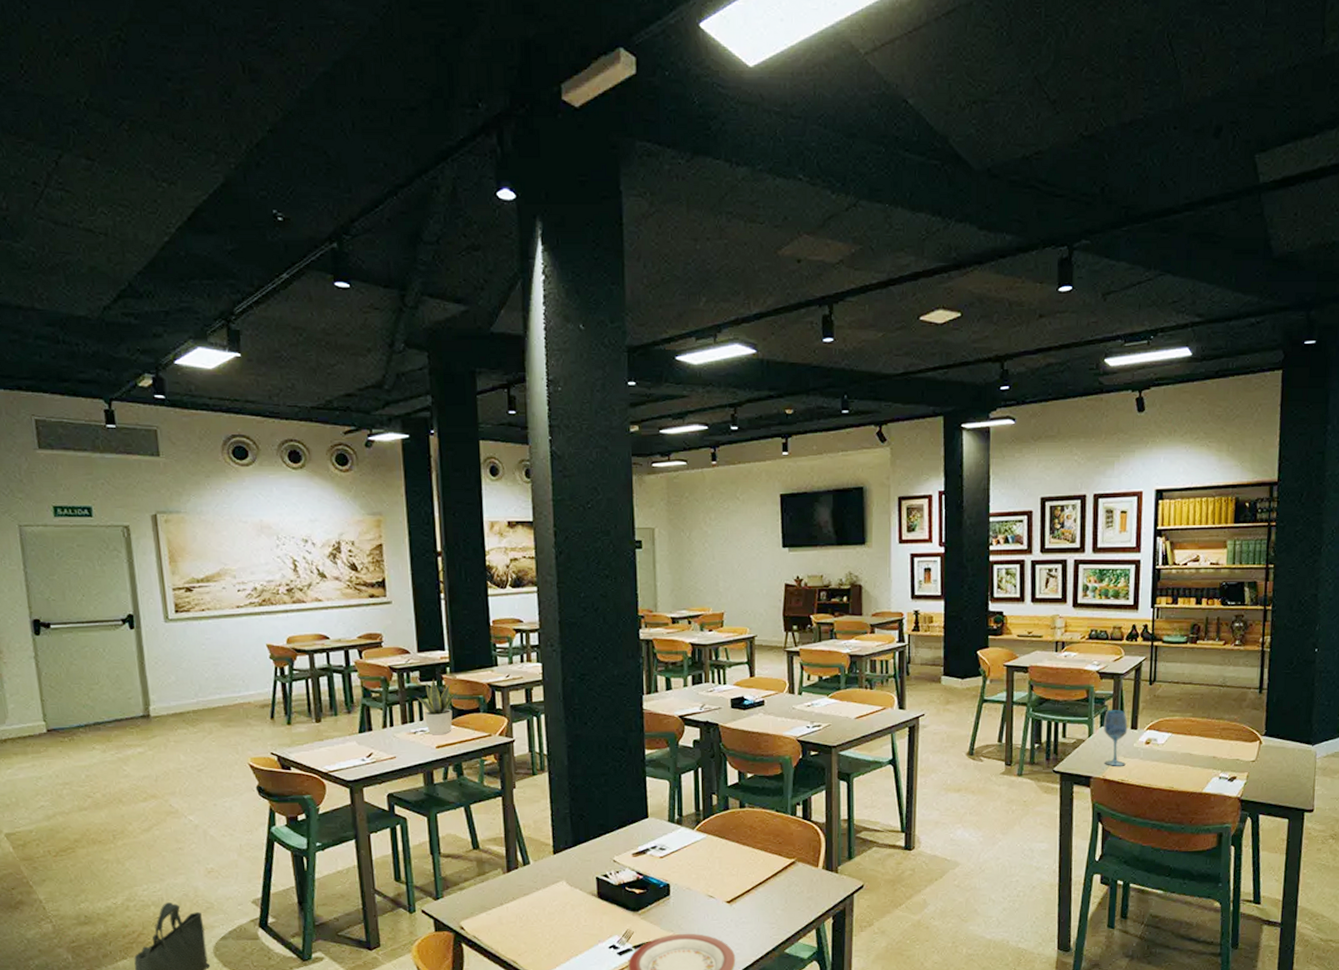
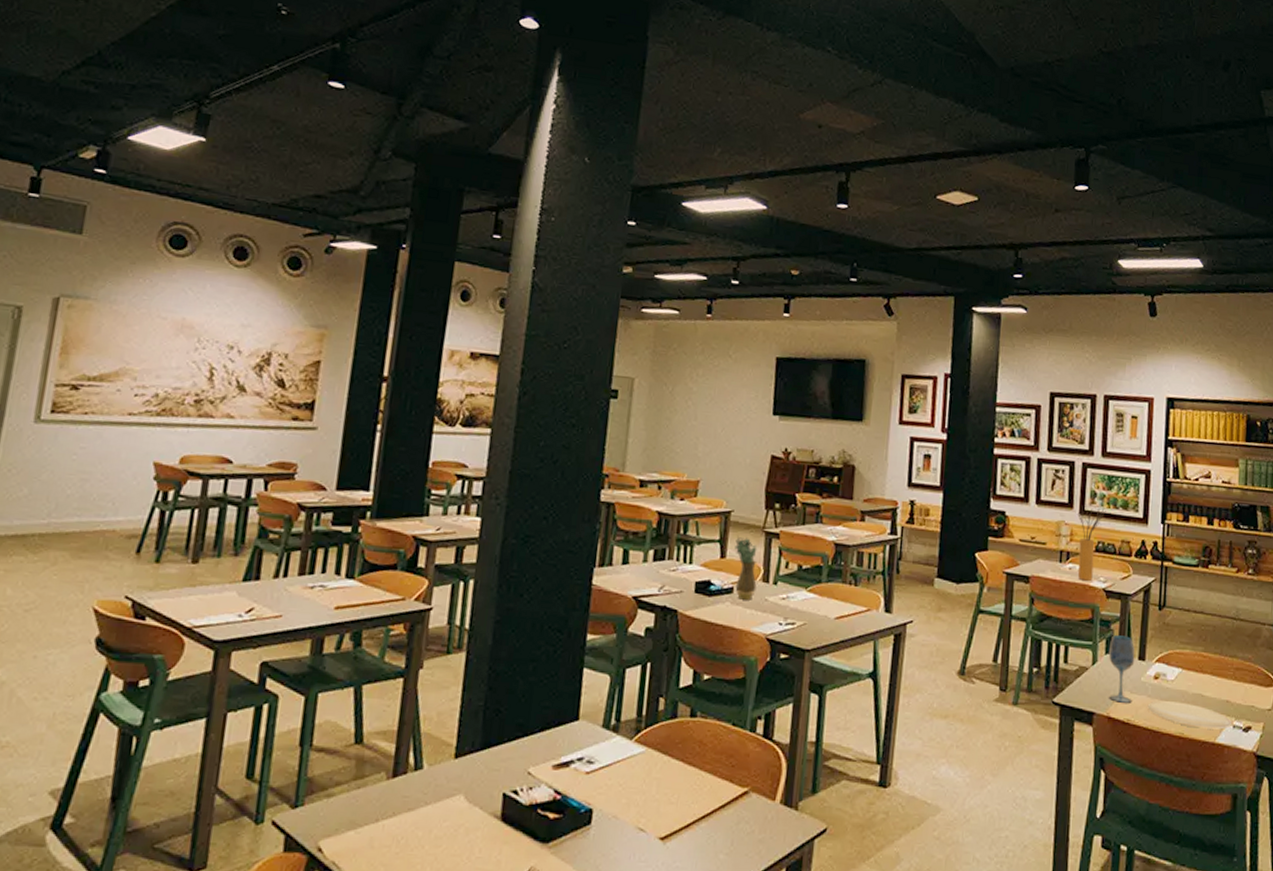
potted plant: present [416,678,460,735] -> none [322,522,378,594]
vase: none [761,657,784,710] -> present [735,536,757,600]
vase: none [1071,597,1098,665] -> present [1077,503,1106,581]
plate: none [1140,761,1218,782] -> present [1147,701,1232,730]

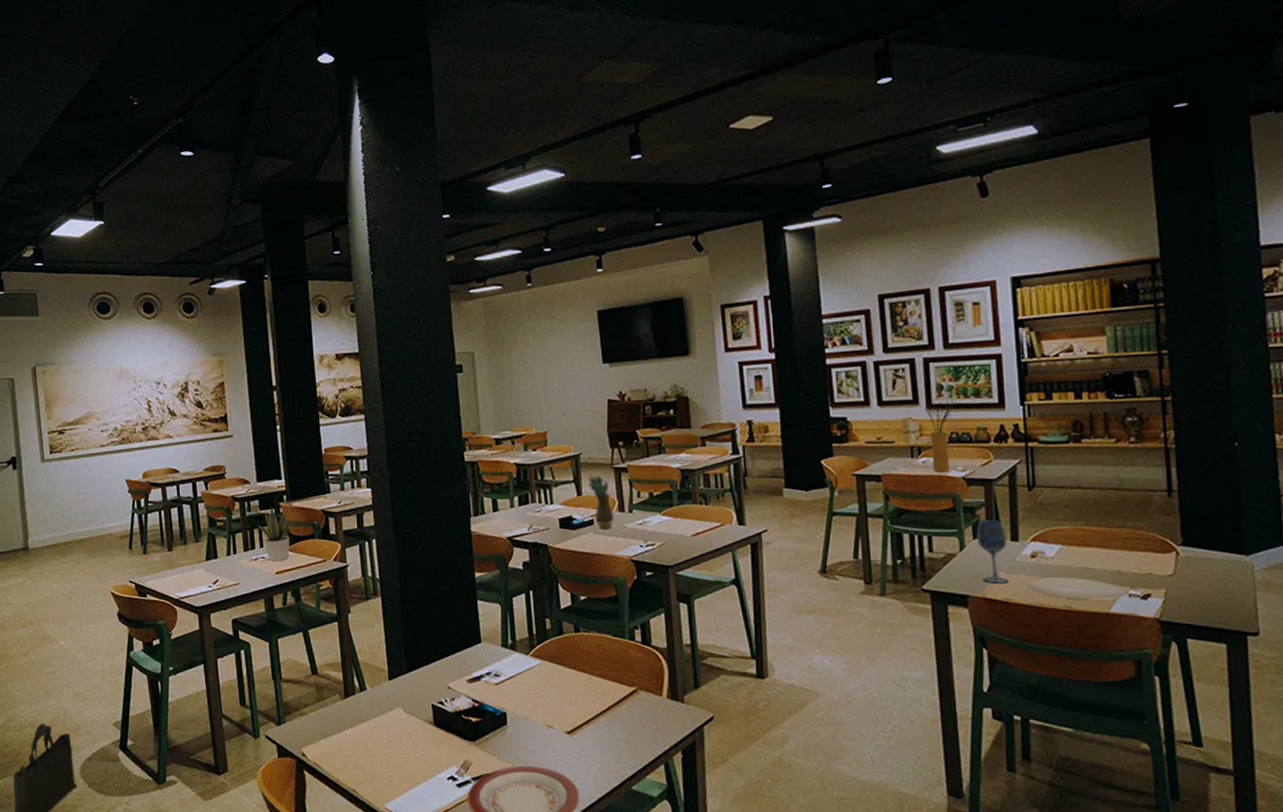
potted plant: none [322,522,378,594] -> present [256,506,296,562]

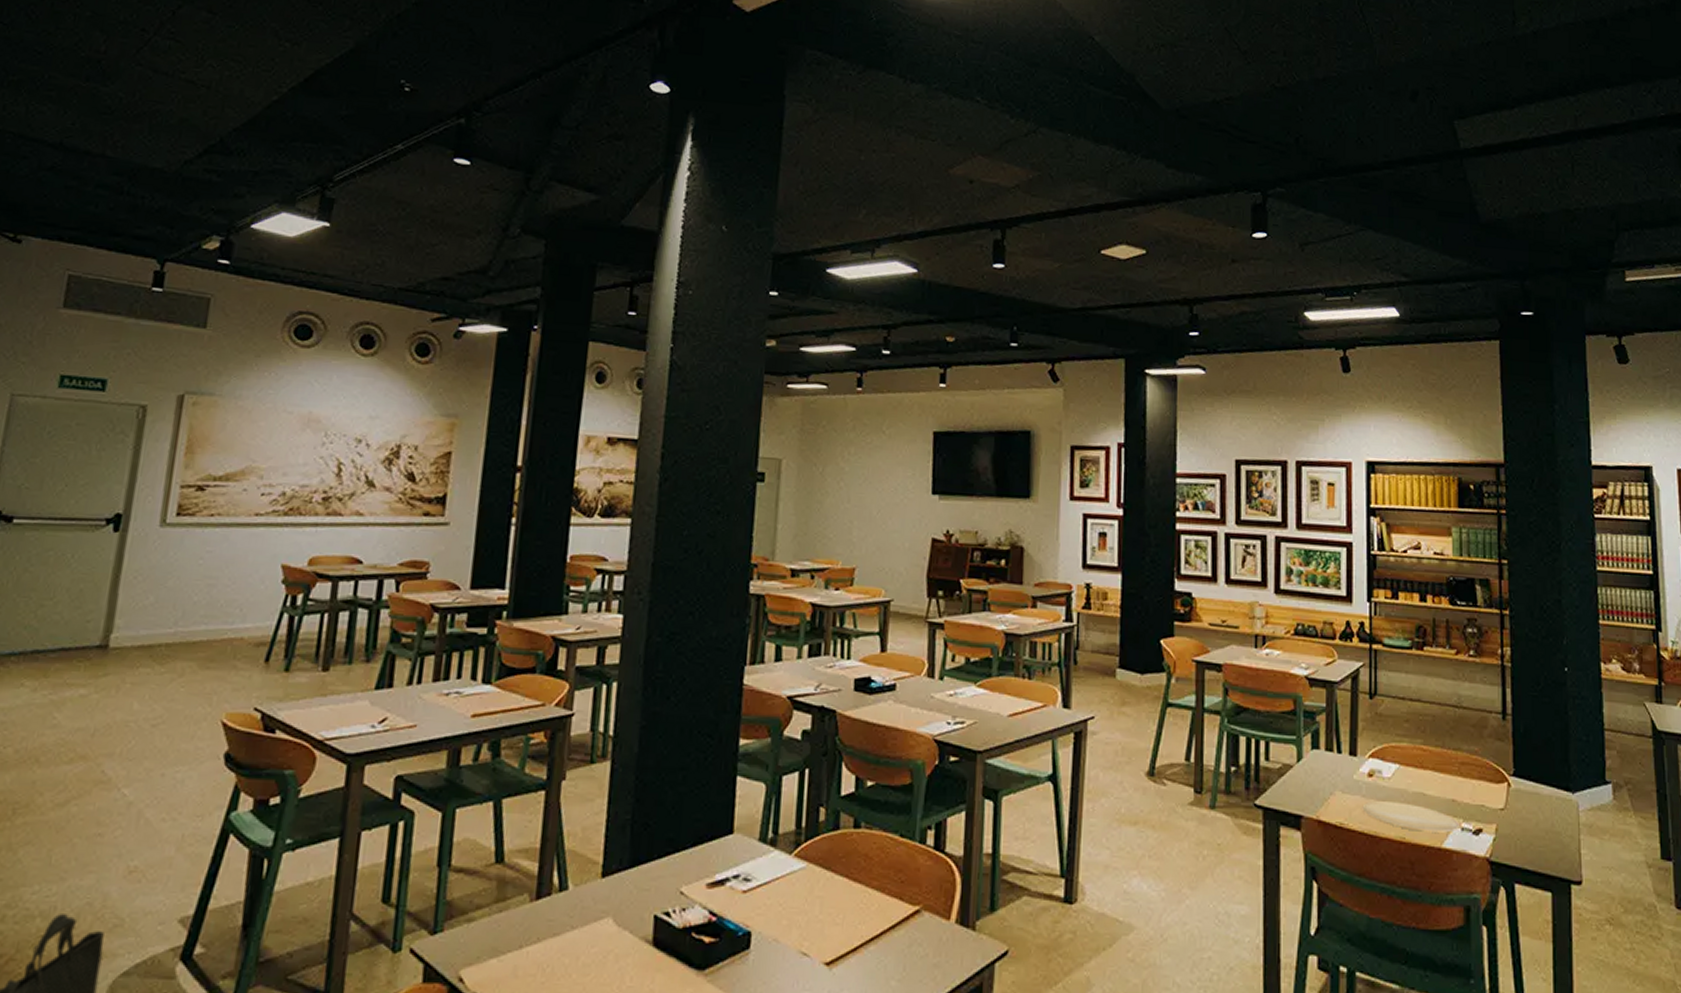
potted plant: present [256,506,296,562] -> none [457,623,515,700]
vase: present [588,474,614,529] -> none [896,627,921,698]
vase: present [925,397,956,472] -> none [1273,582,1304,668]
wineglass: present [976,520,1009,584] -> none [1315,728,1345,804]

